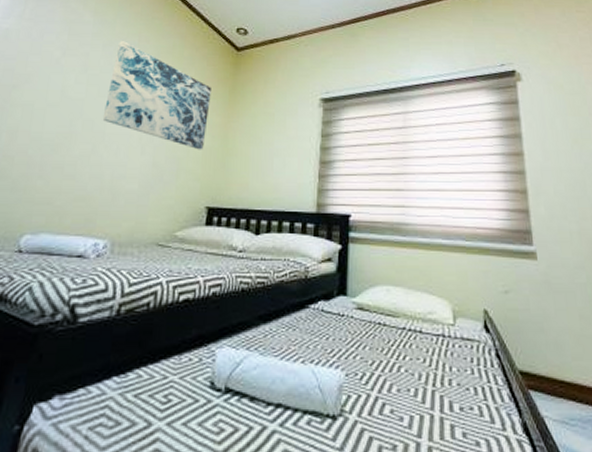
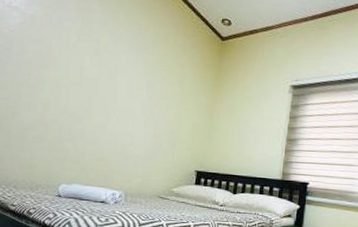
wall art: present [102,41,211,150] -> none [113,29,200,125]

